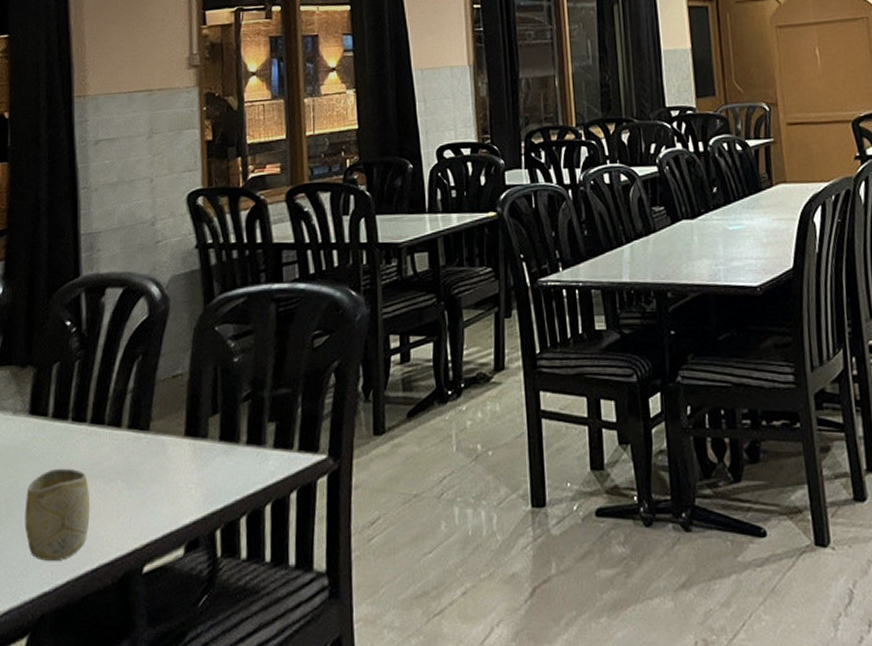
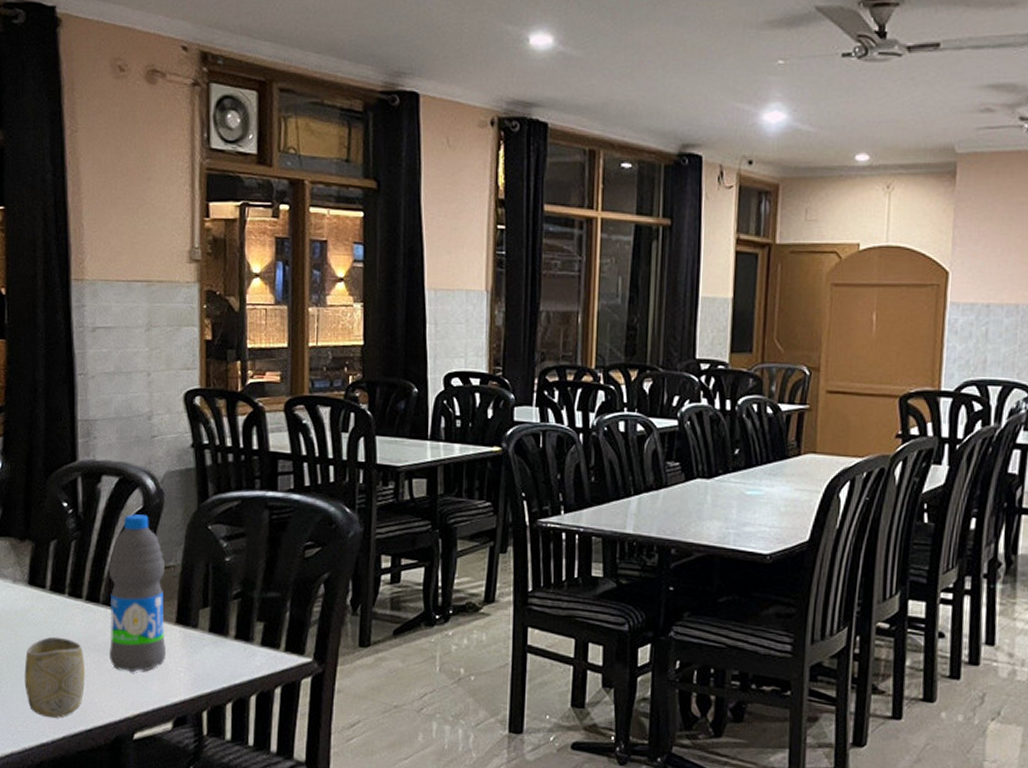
water bottle: none [113,324,176,496] -> present [108,514,167,672]

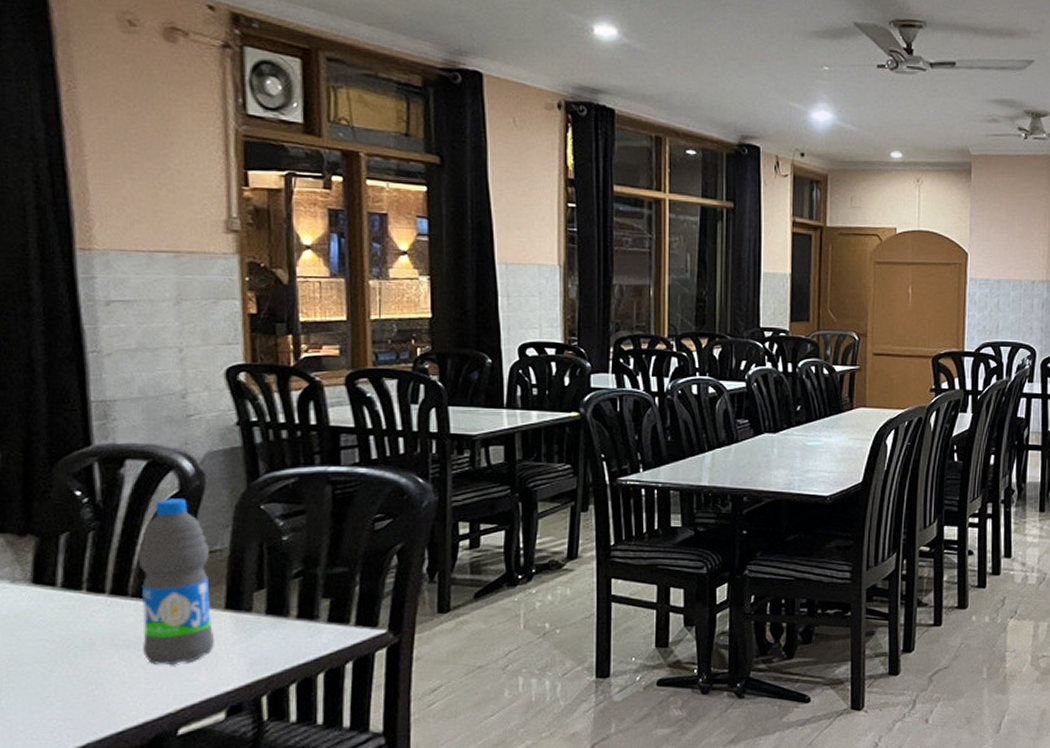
cup: present [24,636,86,719] -> none [31,637,113,726]

